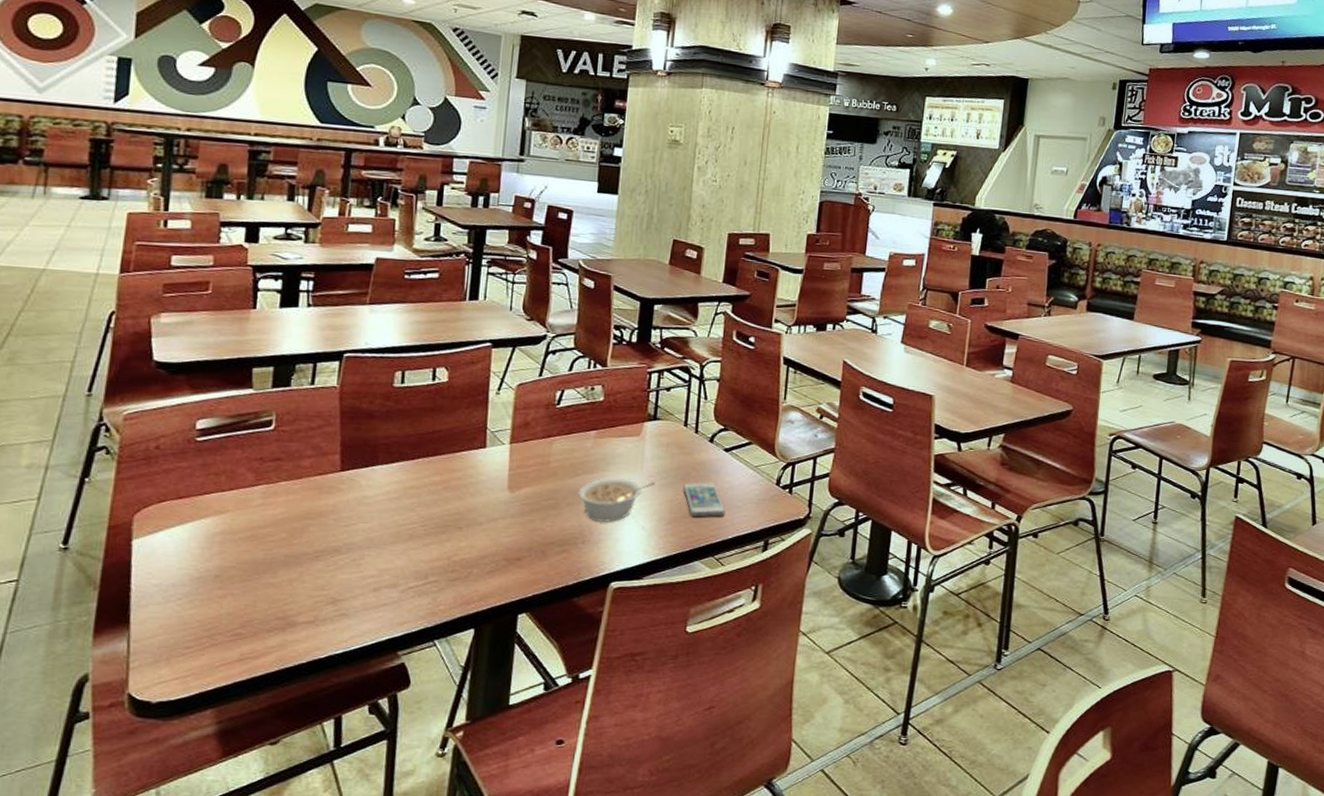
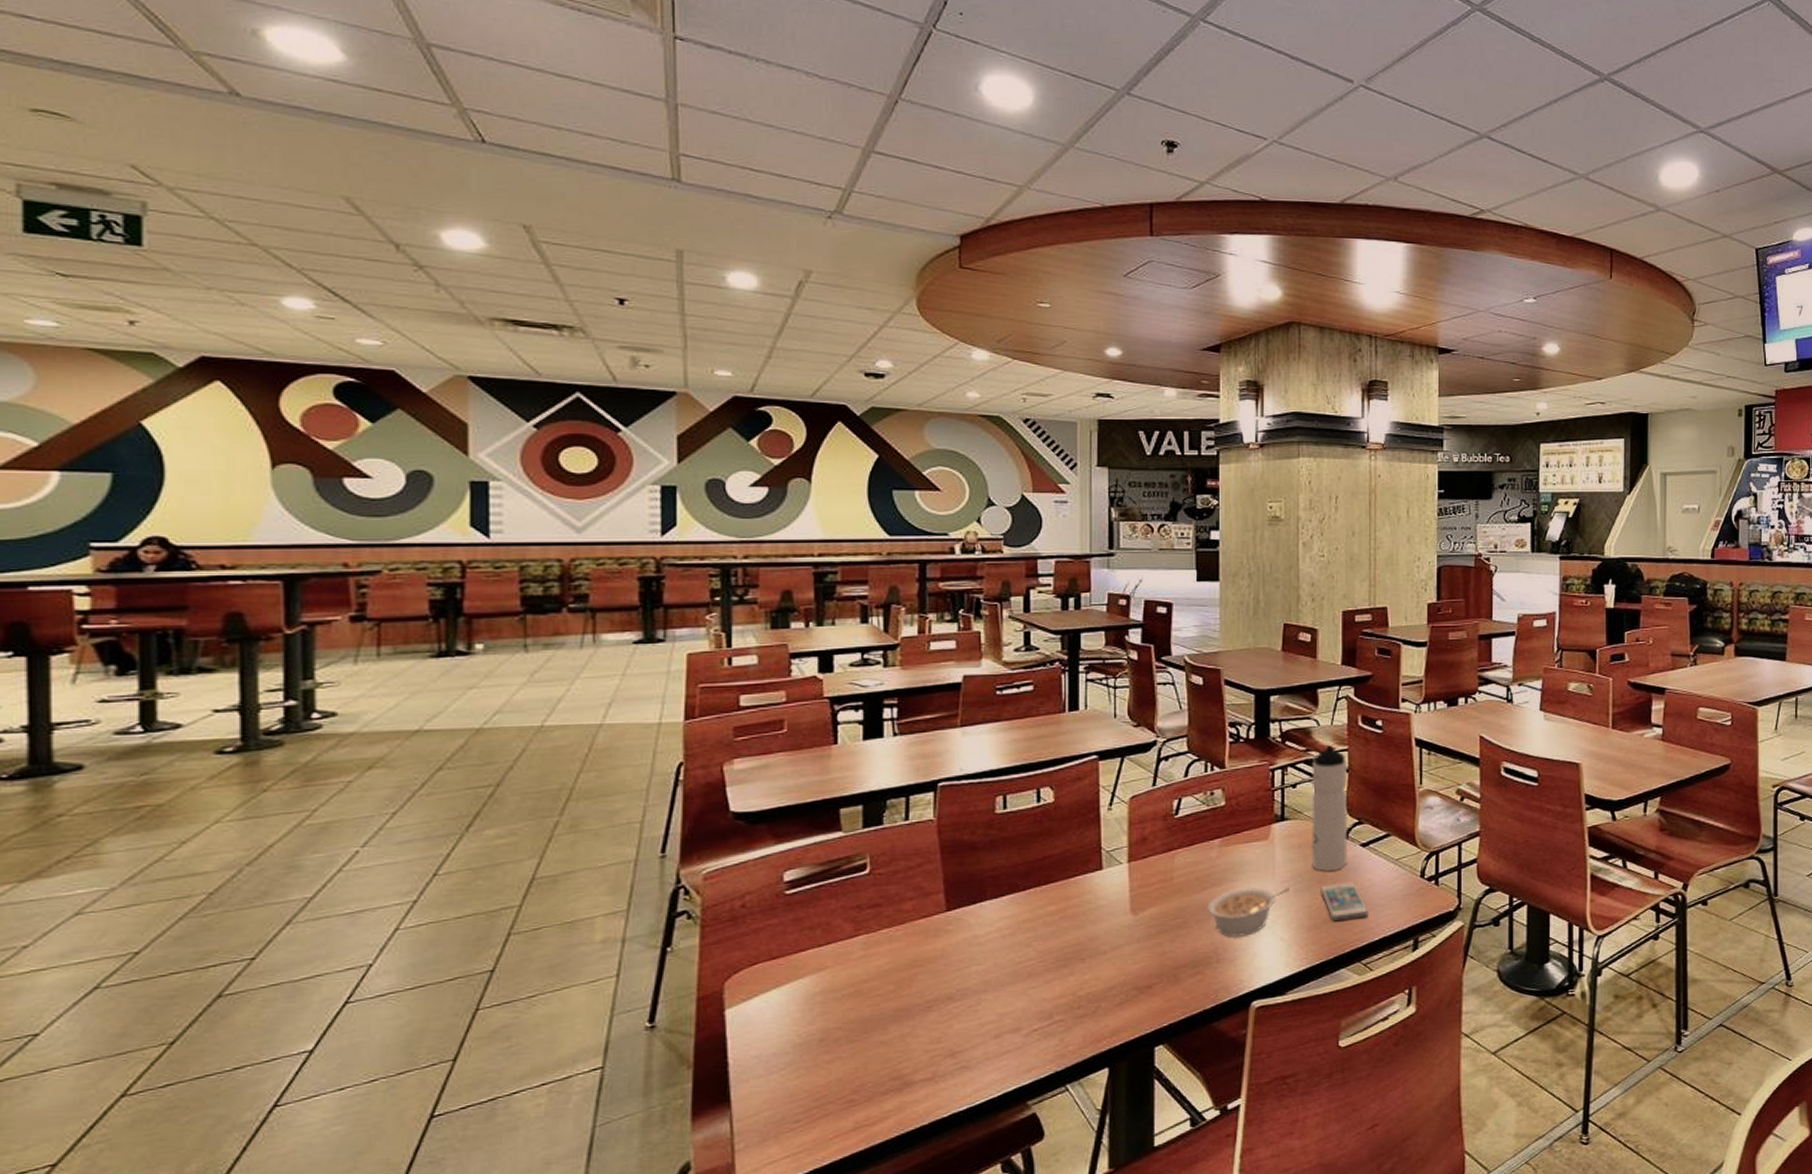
water bottle: none [678,355,719,471] -> present [1311,745,1348,871]

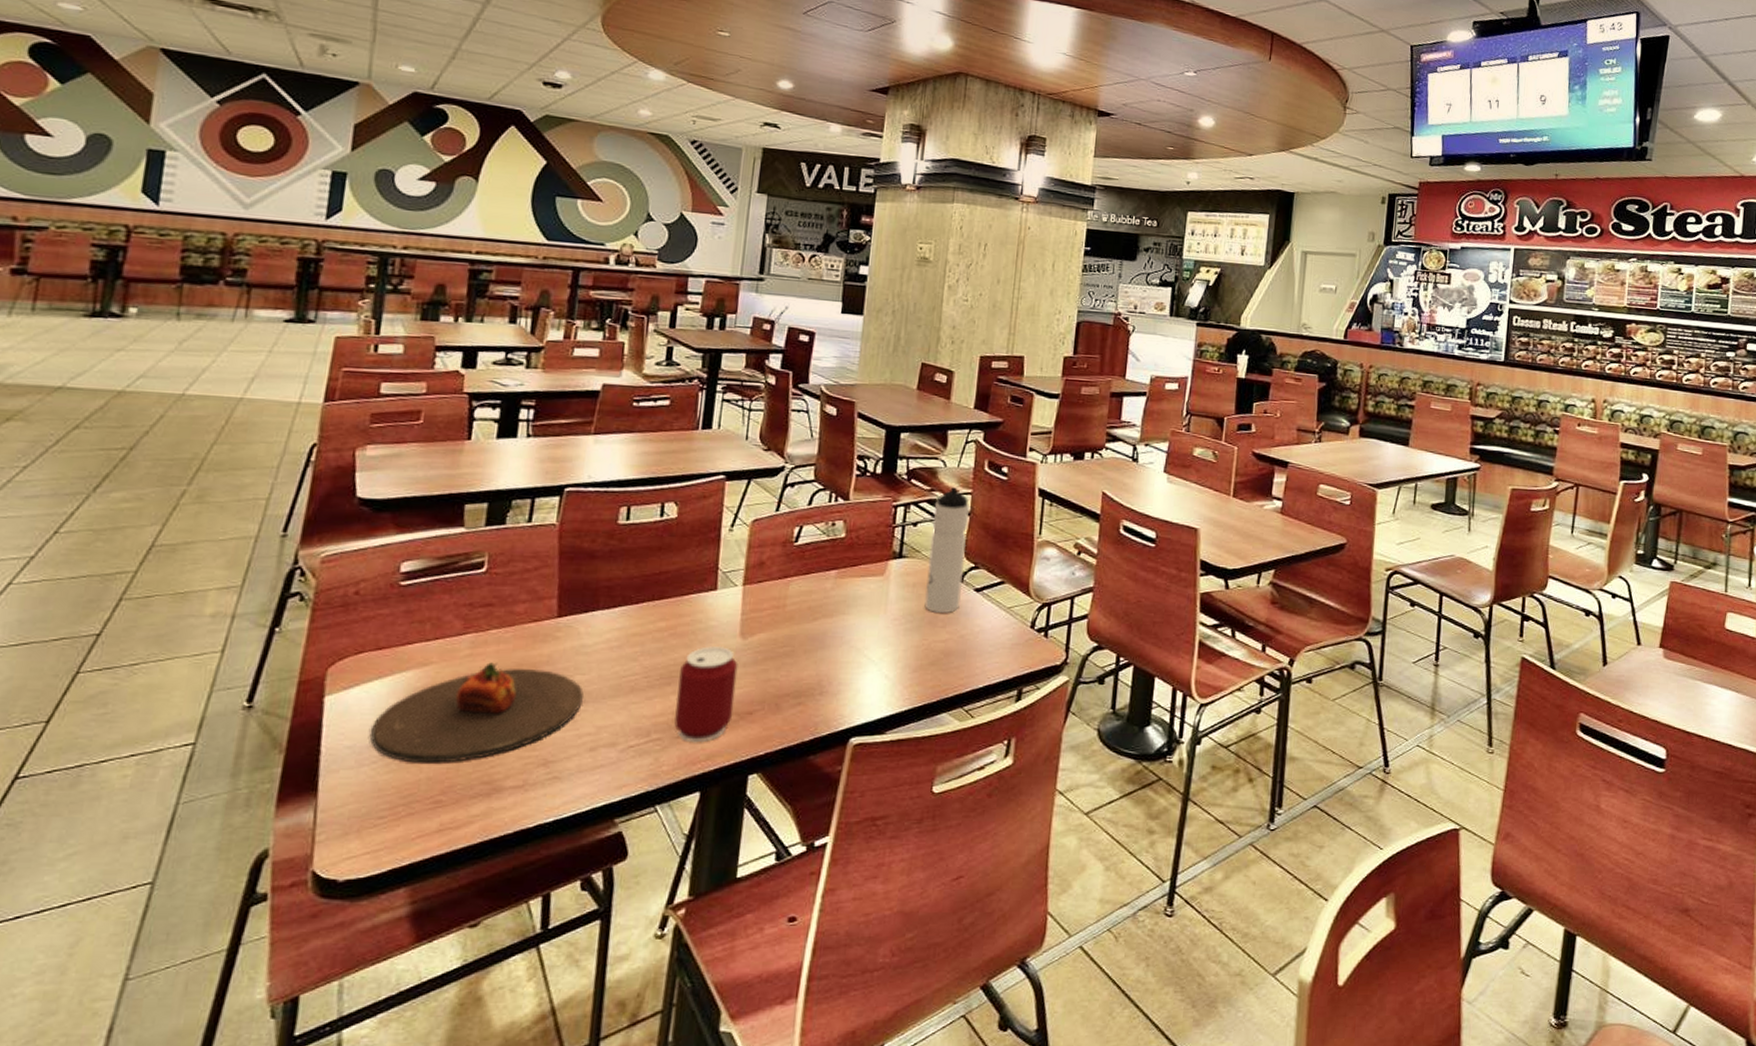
plate: none [774,961,981,1066] -> present [369,662,584,763]
can: none [1074,923,1133,1021] -> present [674,645,738,743]
legume: present [1207,887,1289,937] -> none [816,622,900,671]
smartphone: present [1321,882,1368,922] -> none [930,625,976,665]

